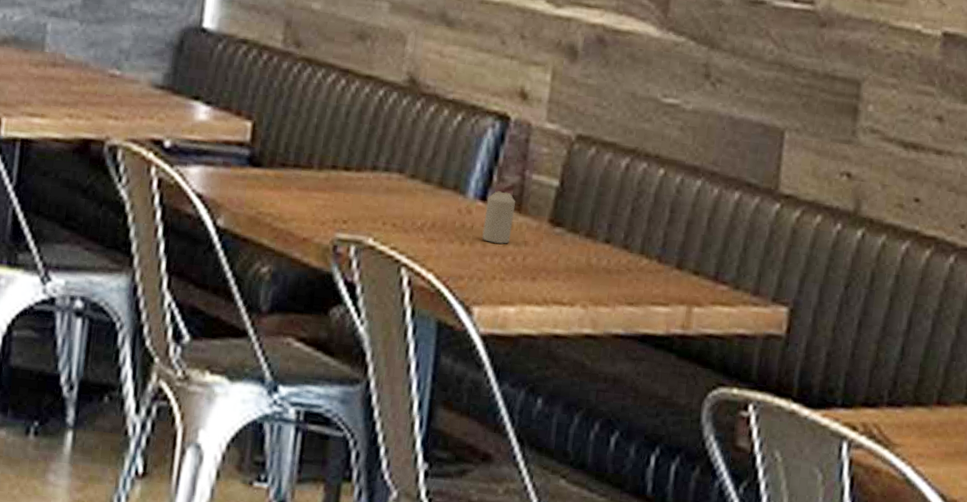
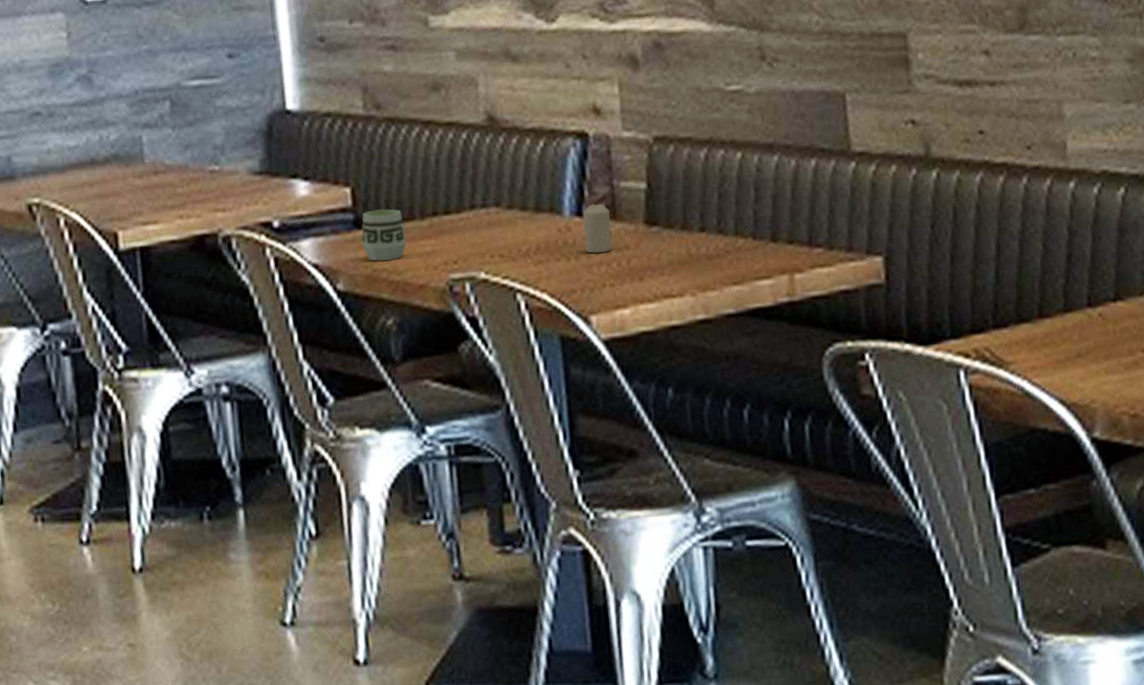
cup: none [251,150,300,207] -> present [361,209,407,262]

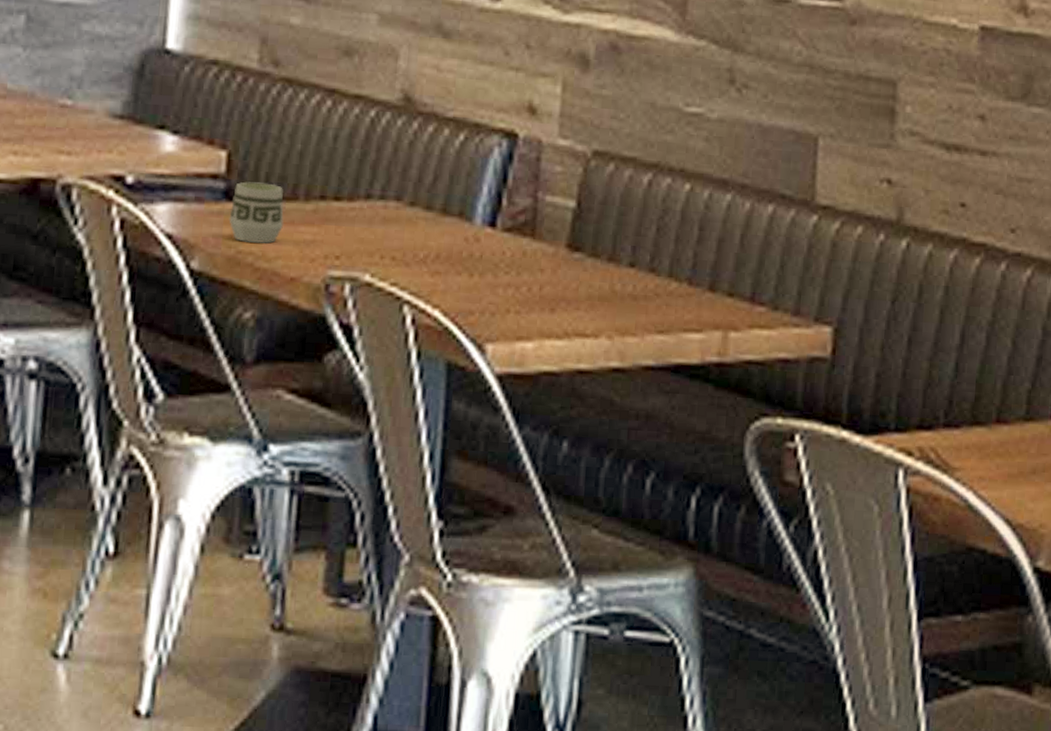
candle: present [583,203,612,253] -> none [493,215,528,273]

